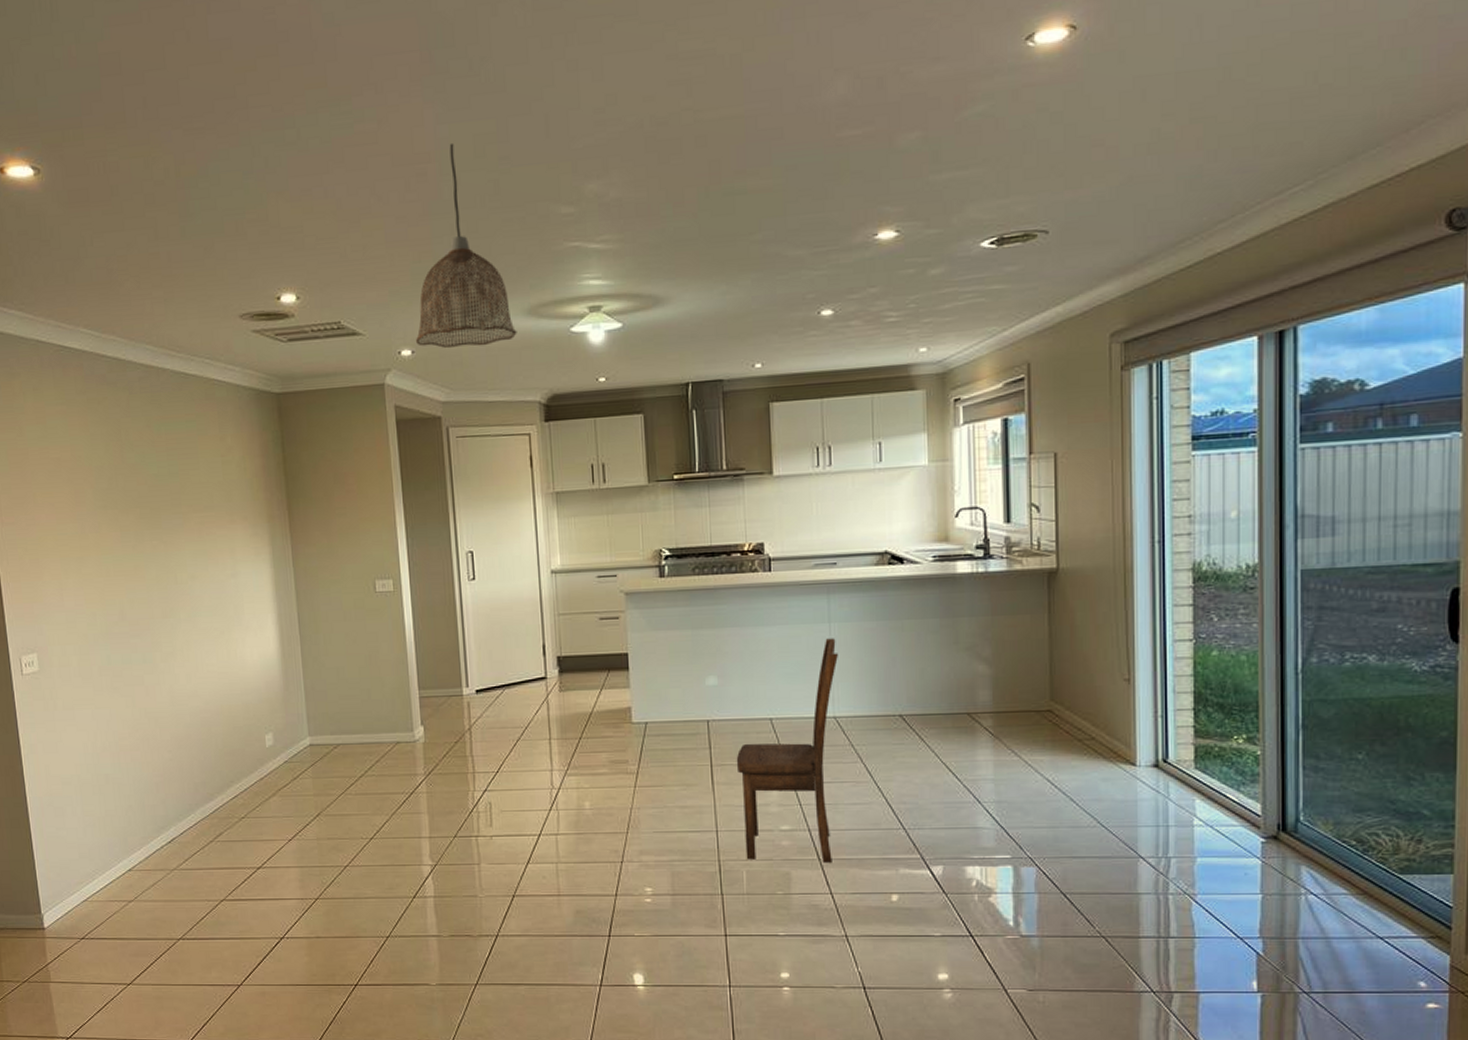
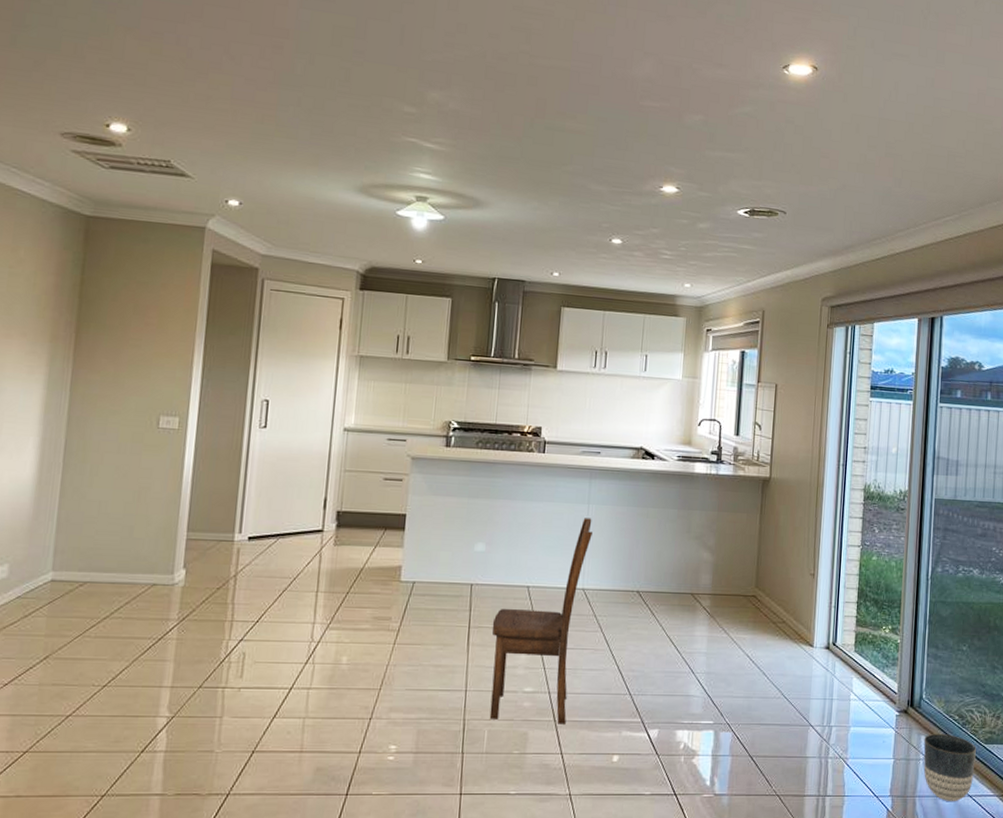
pendant lamp: present [416,142,517,348] -> none [246,27,347,212]
planter: none [1305,863,1386,945] -> present [923,734,976,802]

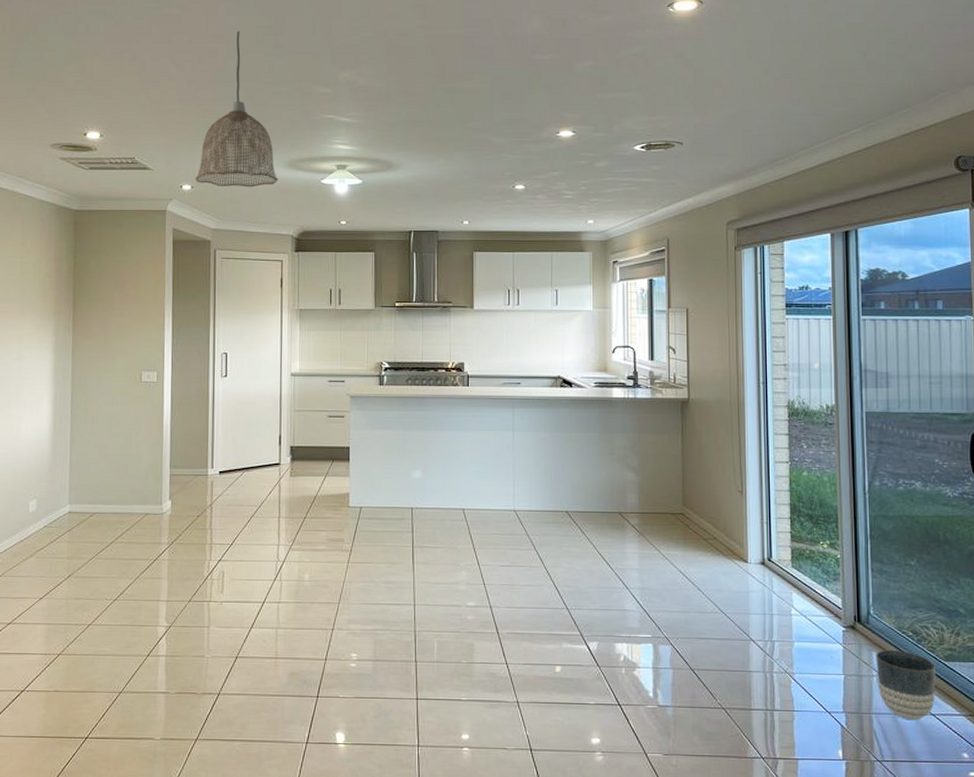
pendant lamp: none [246,27,347,212] -> present [196,30,278,188]
dining chair: present [489,518,592,724] -> none [433,444,519,636]

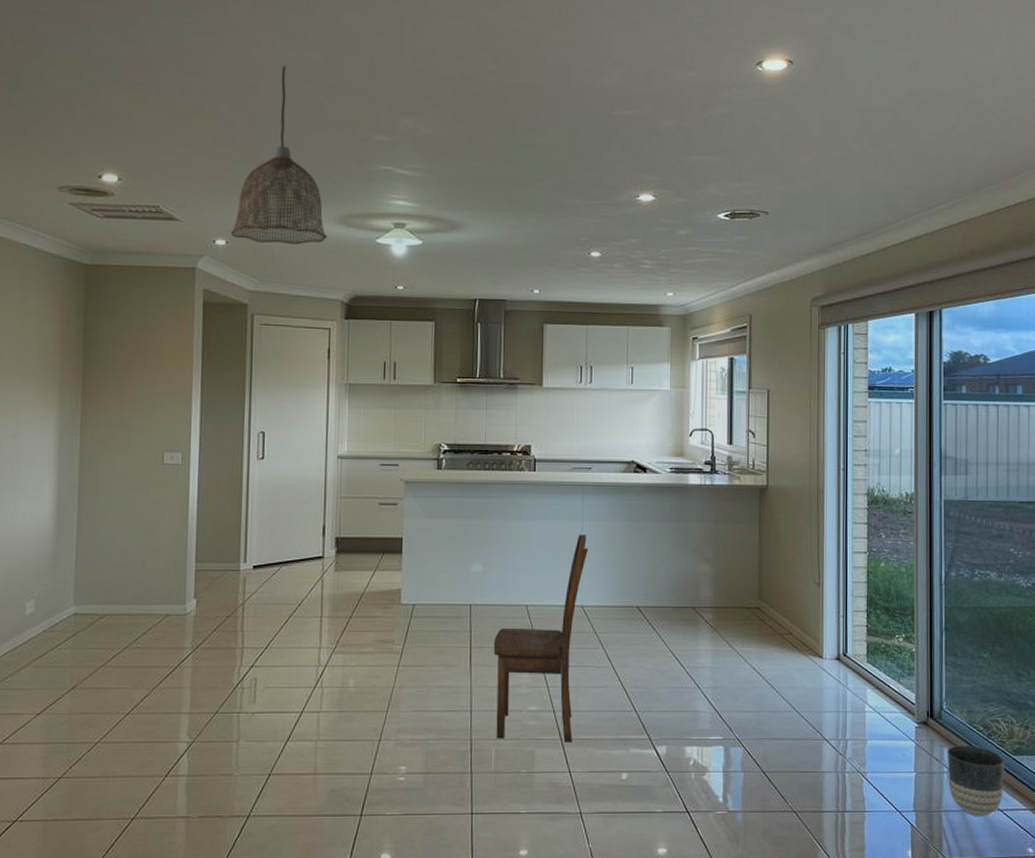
dining chair: none [433,444,519,636] -> present [493,534,588,743]

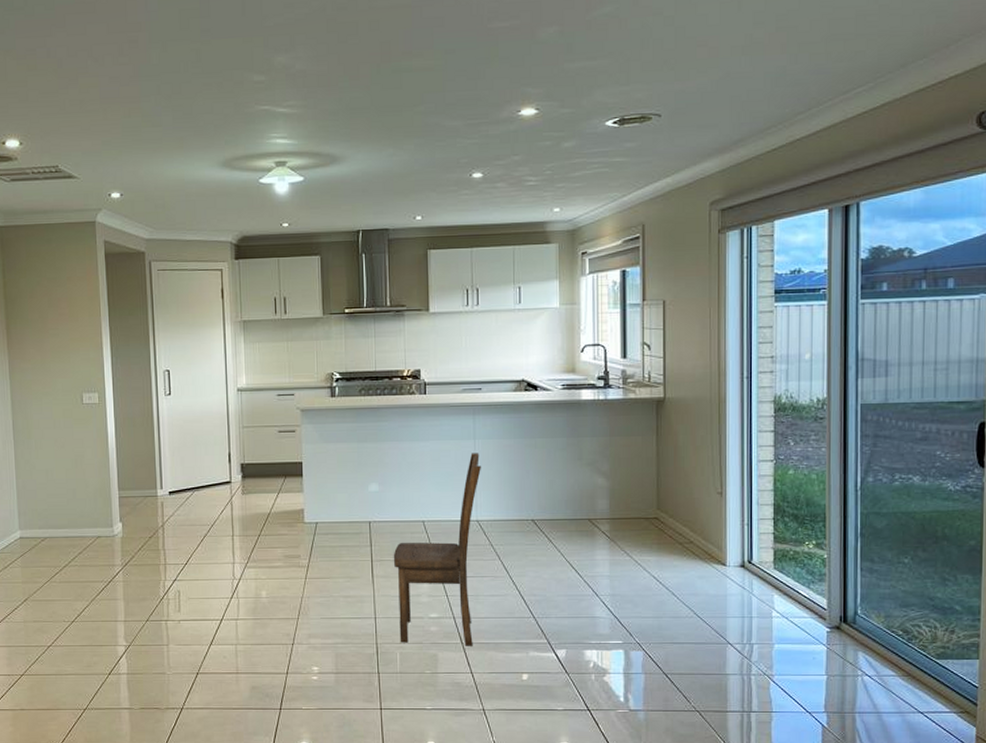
pendant lamp: present [231,65,327,245] -> none [125,15,213,192]
planter: present [947,746,1004,817] -> none [862,650,926,719]

